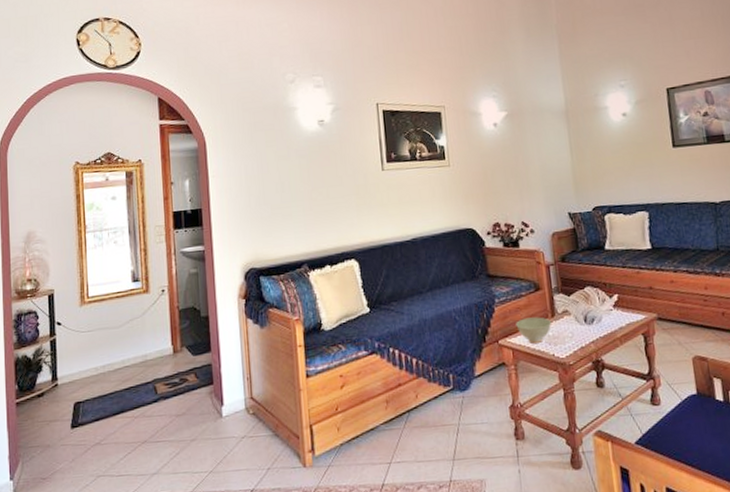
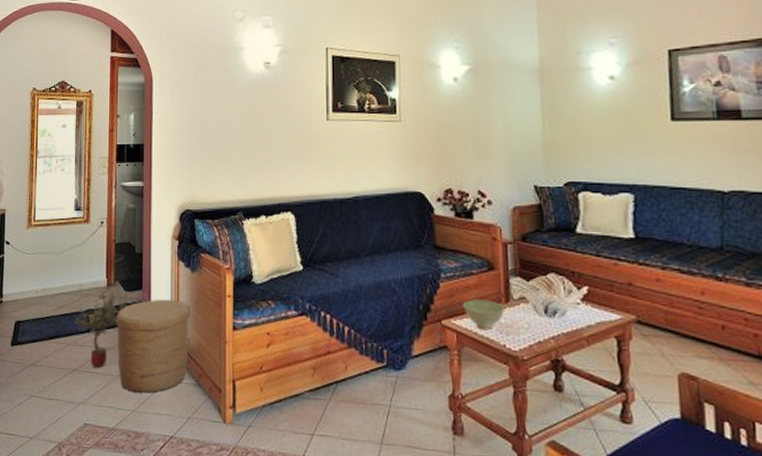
potted tree: none [140,355,198,436] -> present [74,289,128,368]
woven basket: none [185,357,264,454] -> present [116,299,190,393]

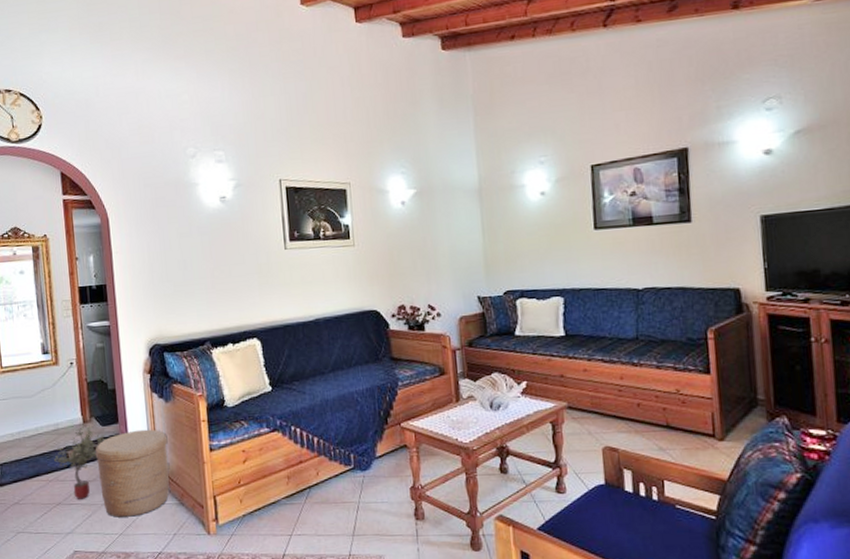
bowl: present [463,299,506,329] -> none [419,401,457,427]

